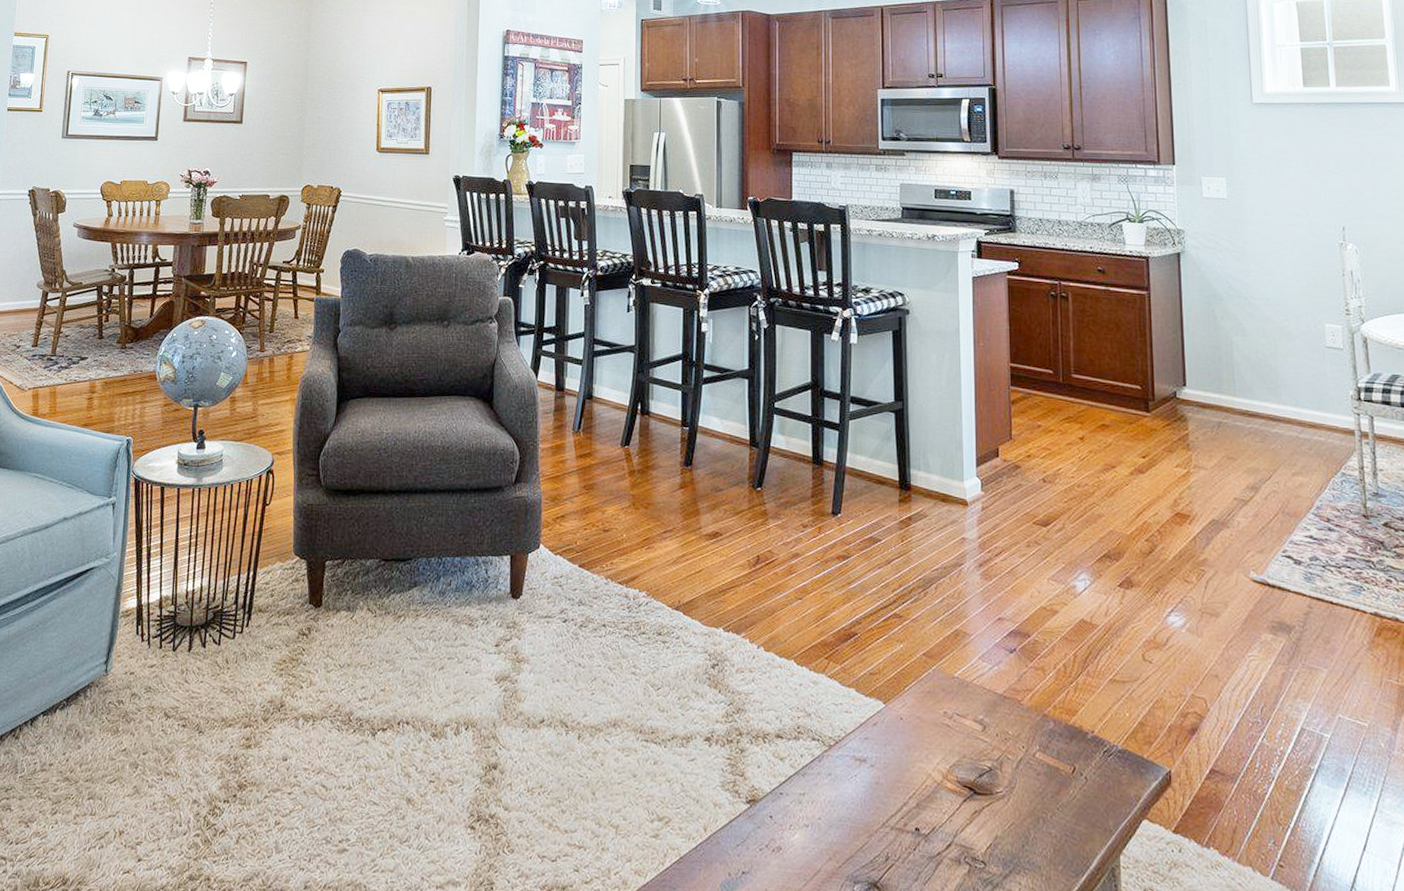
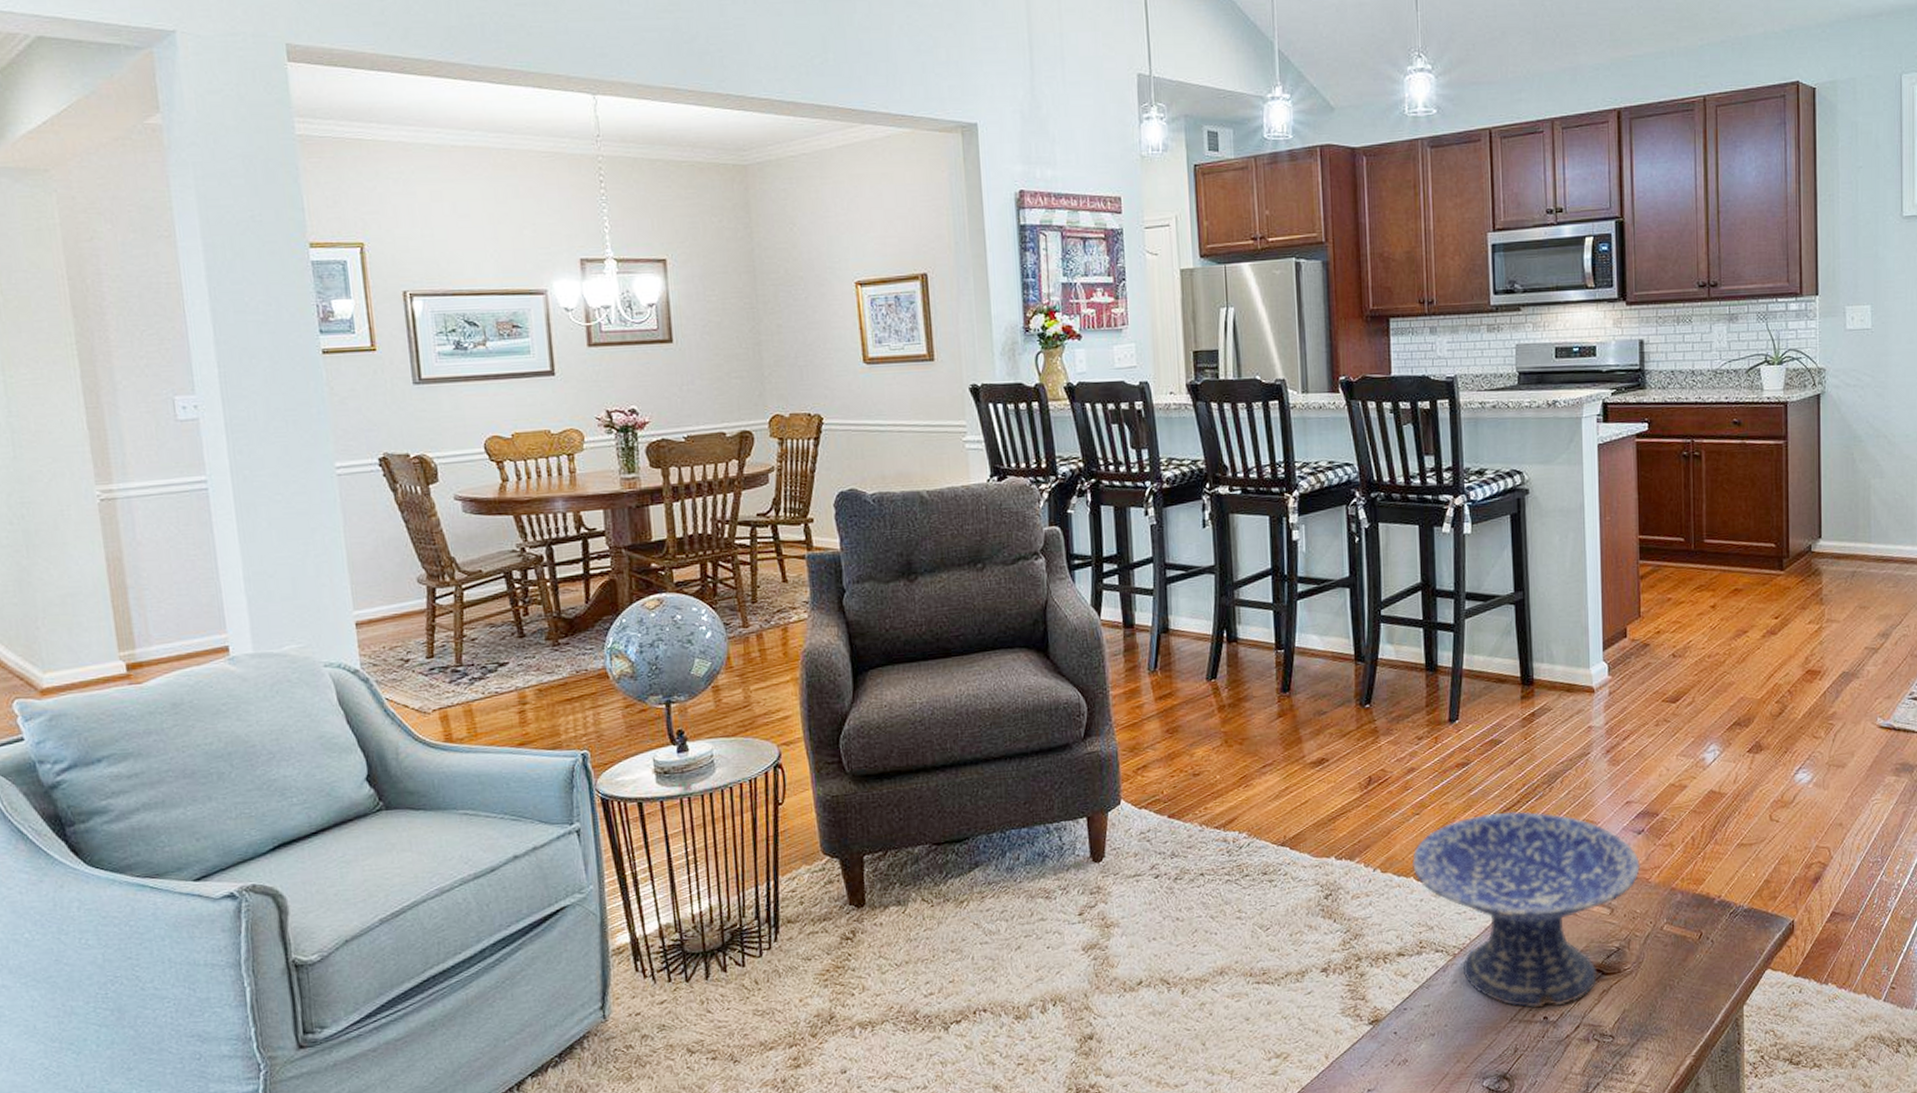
decorative bowl: none [793,609,1013,819] -> present [1411,811,1641,1008]

